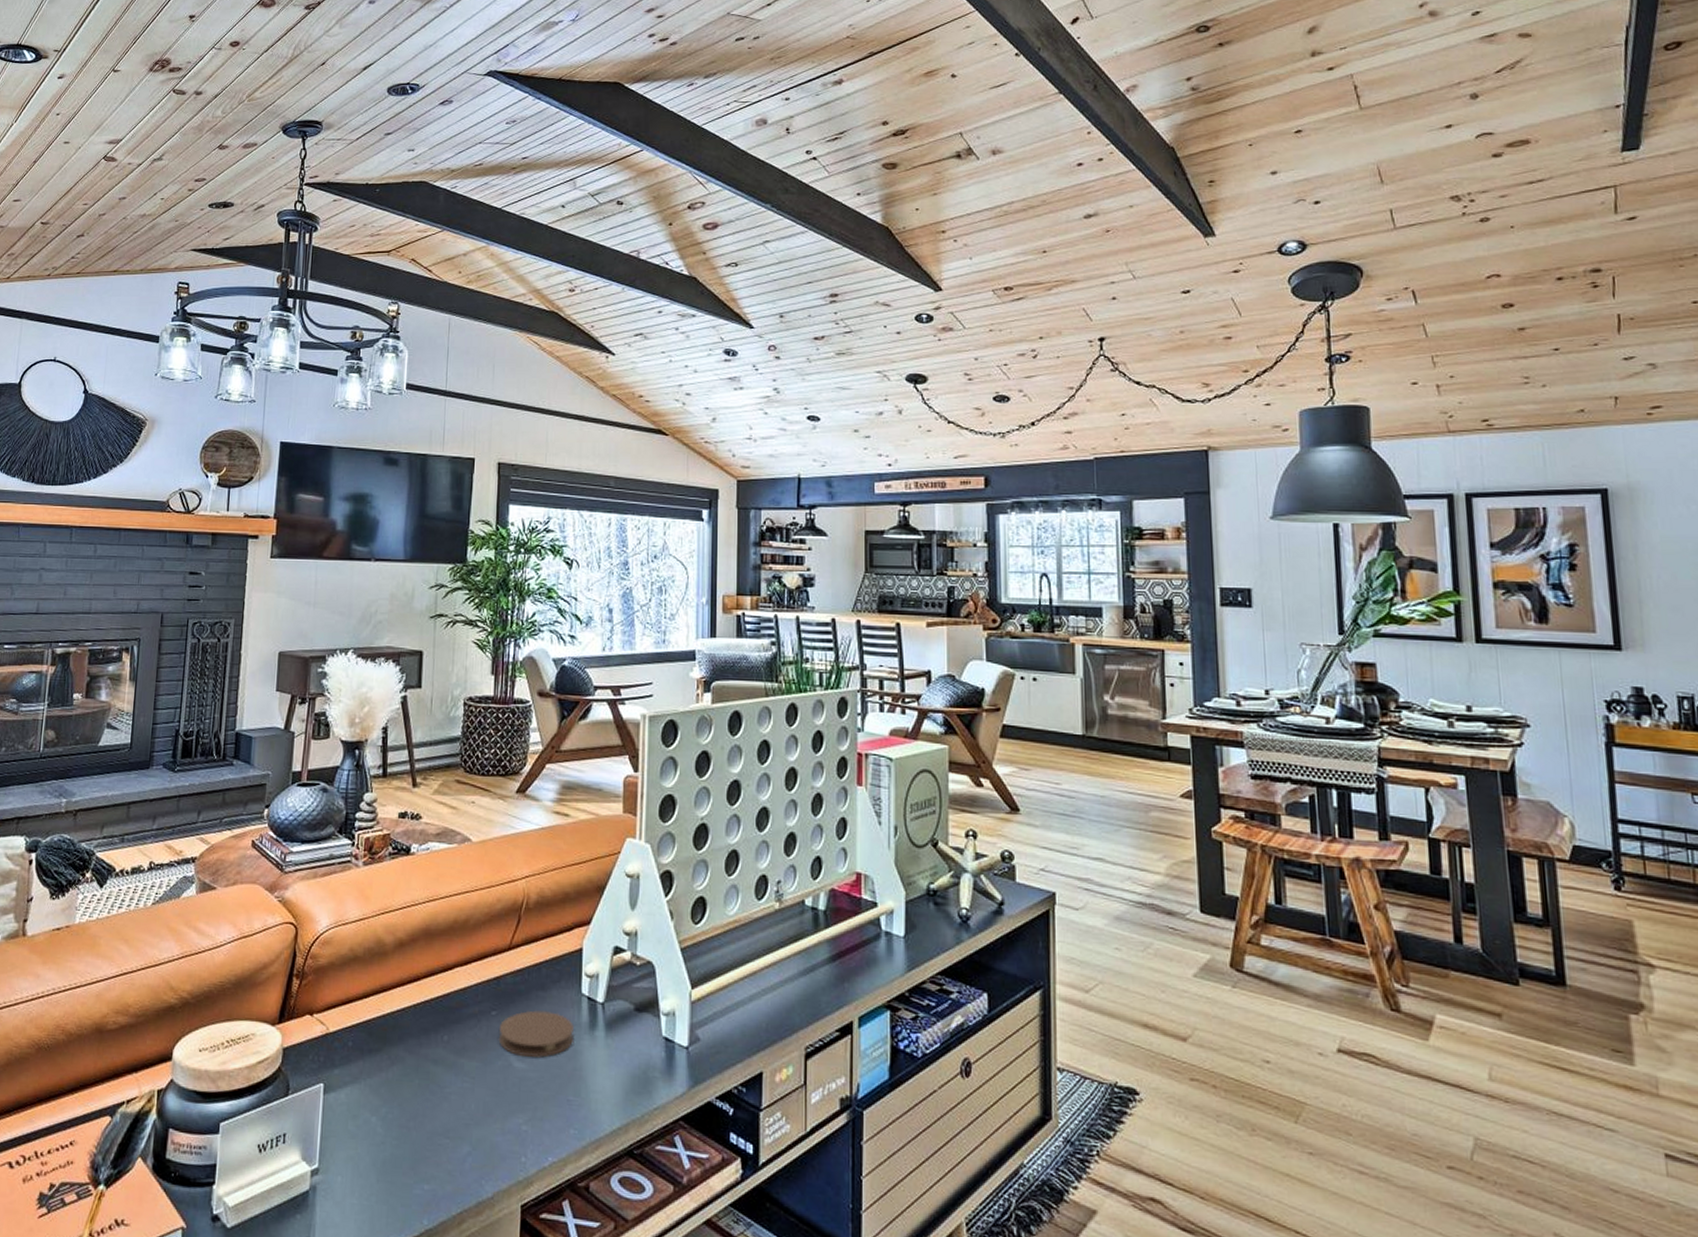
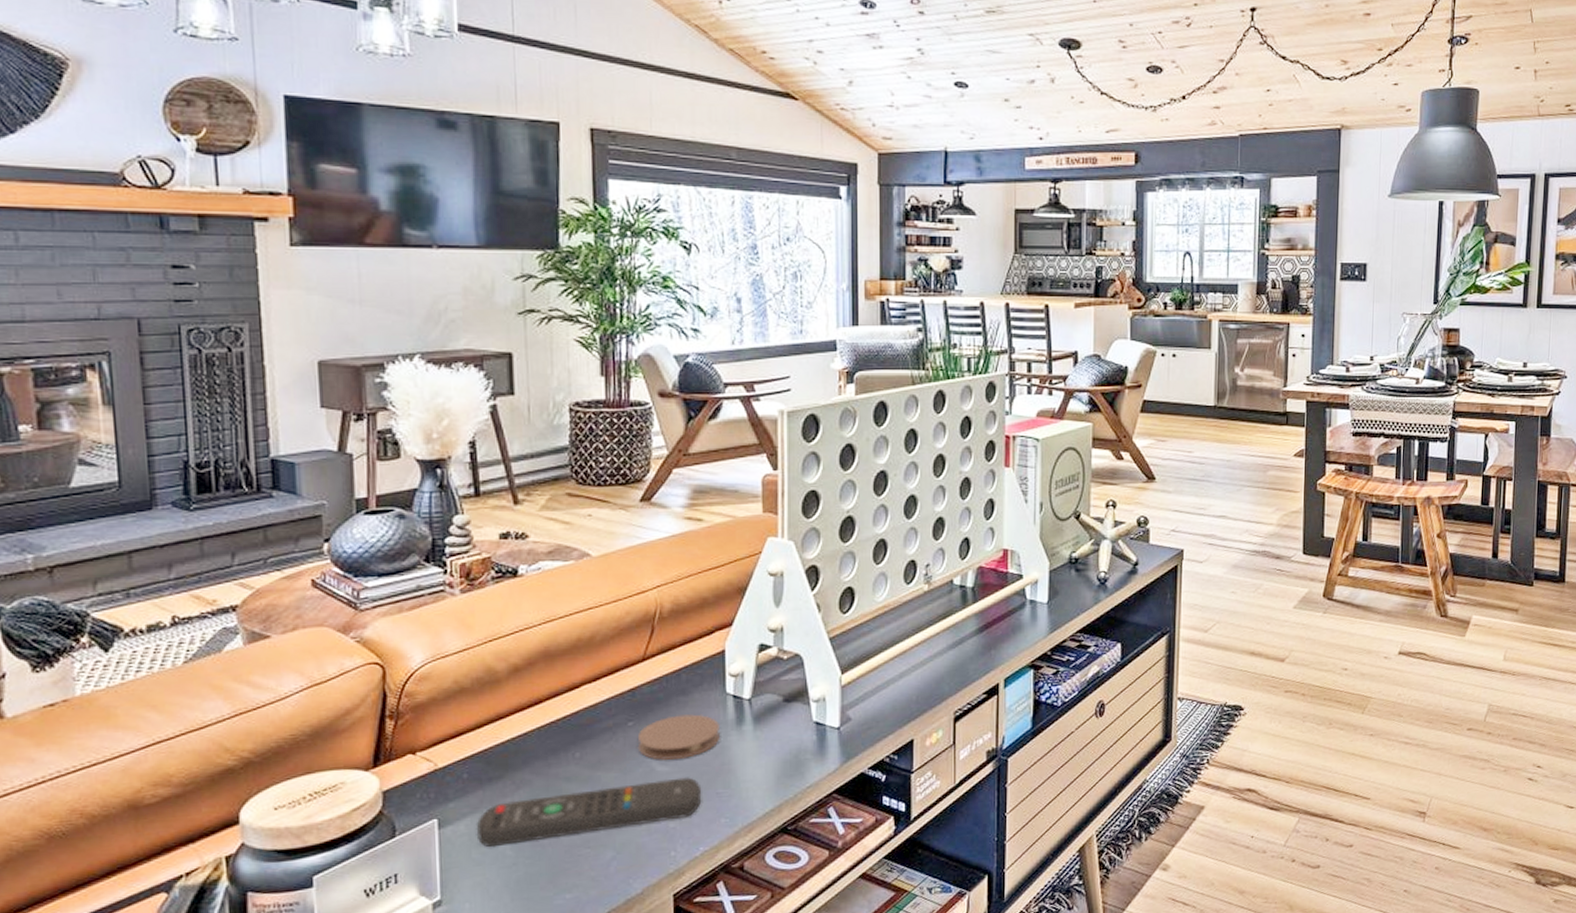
remote control: none [354,1076,554,1122] -> present [476,777,702,848]

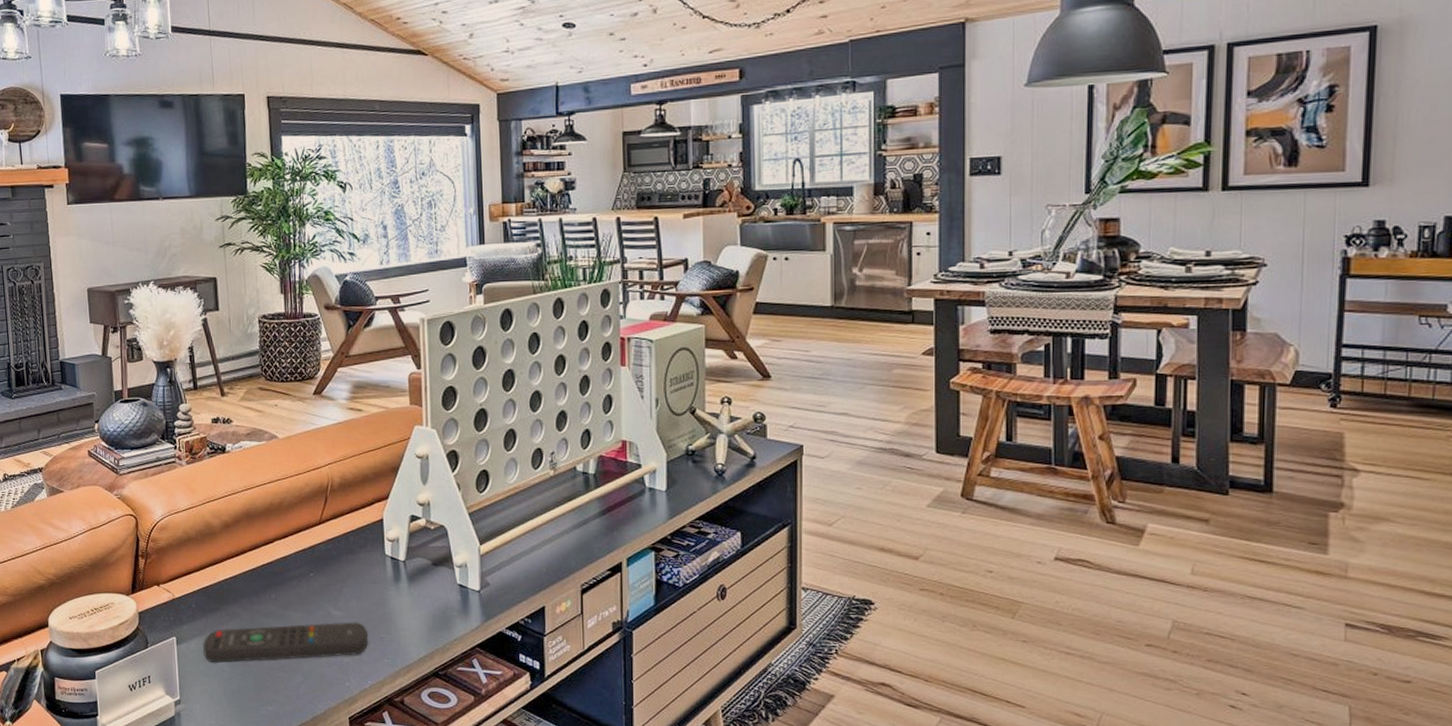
coaster: present [637,714,721,761] -> none [317,570,382,607]

